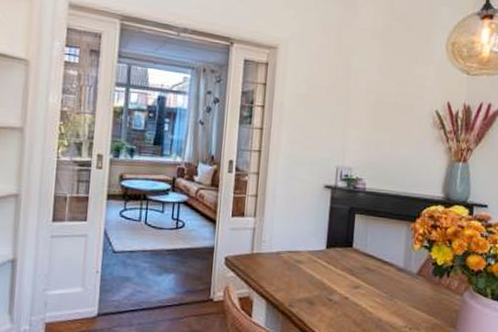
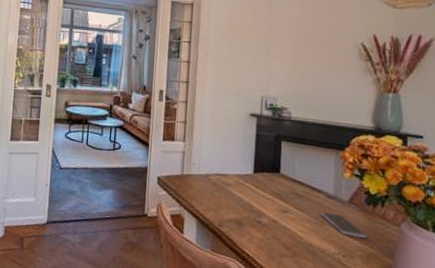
smartphone: none [390,285,432,310] -> present [320,212,367,238]

